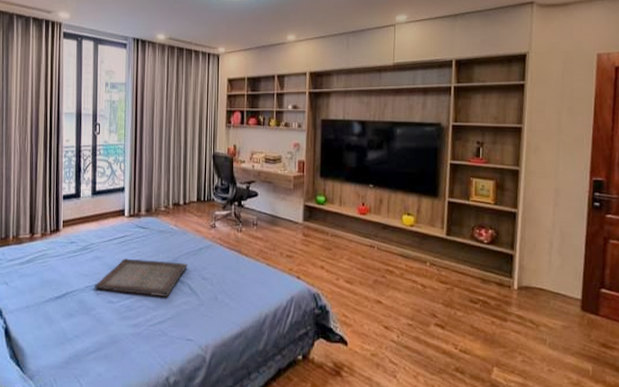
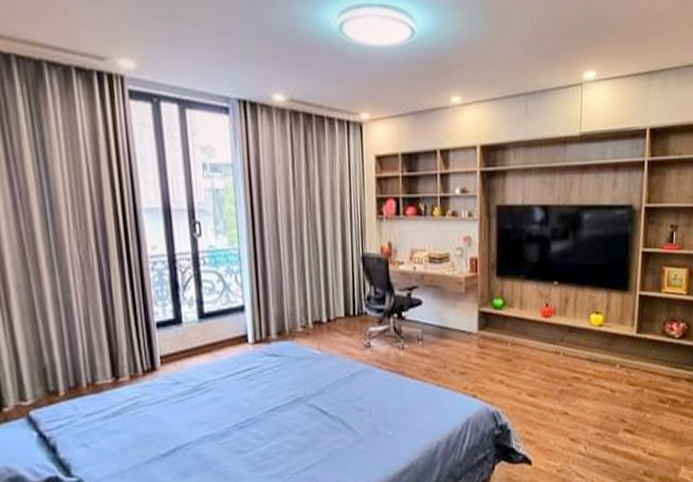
serving tray: present [93,258,188,297] -> none [213,394,338,439]

